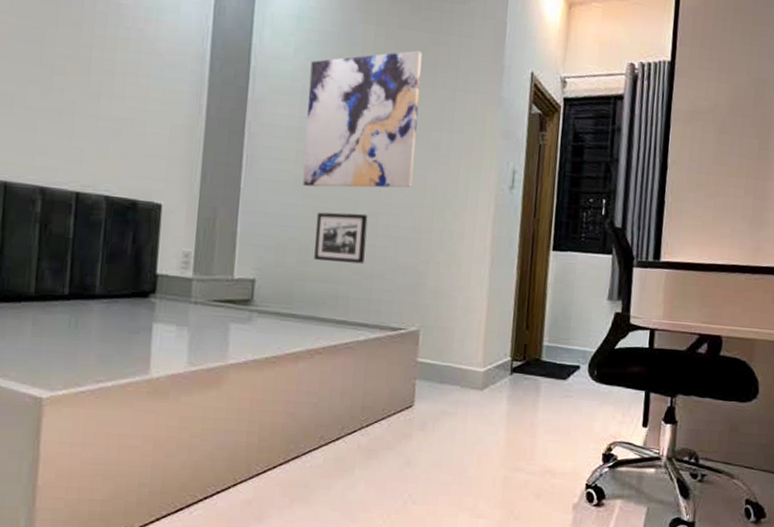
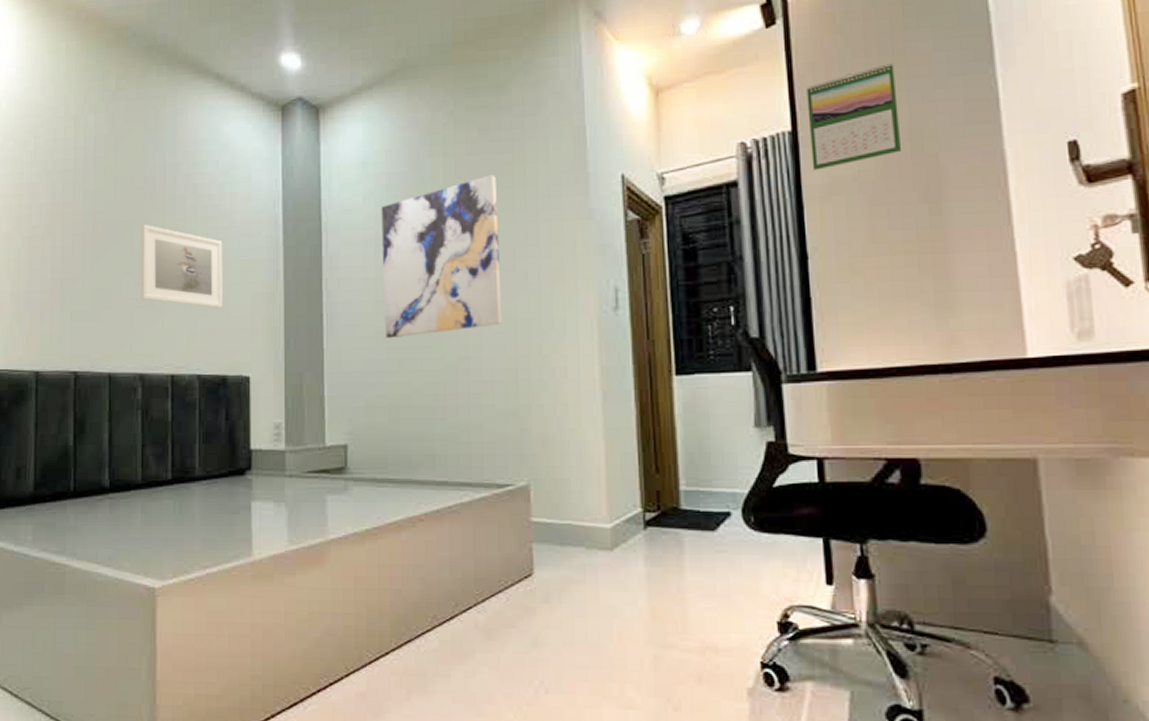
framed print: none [47,34,144,134] -> present [141,225,223,309]
picture frame: present [314,212,368,264] -> none [403,360,459,416]
calendar: none [681,20,753,98] -> present [806,63,902,170]

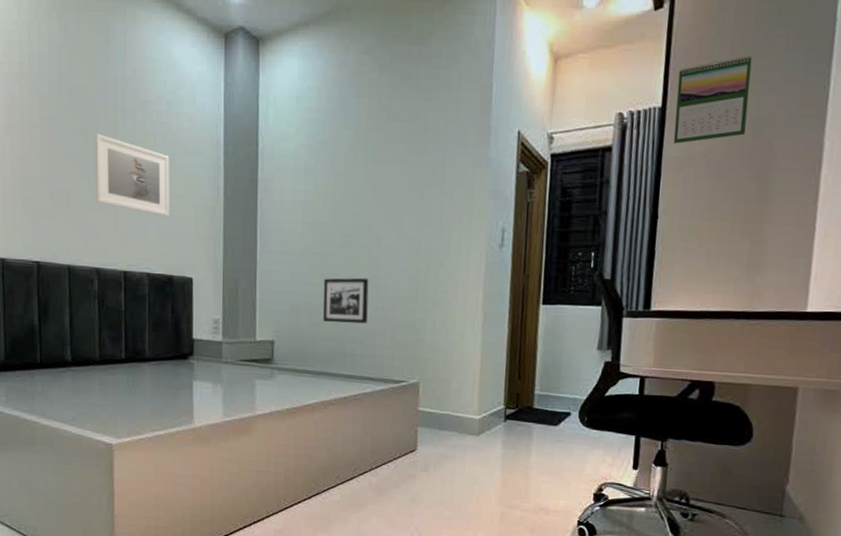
wall art: present [381,175,502,338] -> none [309,119,412,255]
picture frame: none [403,360,459,416] -> present [323,277,369,324]

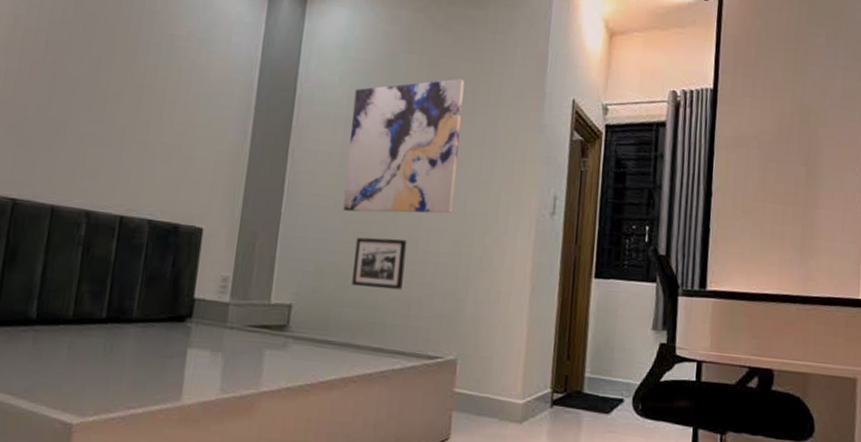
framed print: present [95,134,170,217] -> none [98,64,194,159]
wall art: none [309,119,412,255] -> present [342,78,465,214]
calendar: present [673,55,753,144] -> none [725,49,796,125]

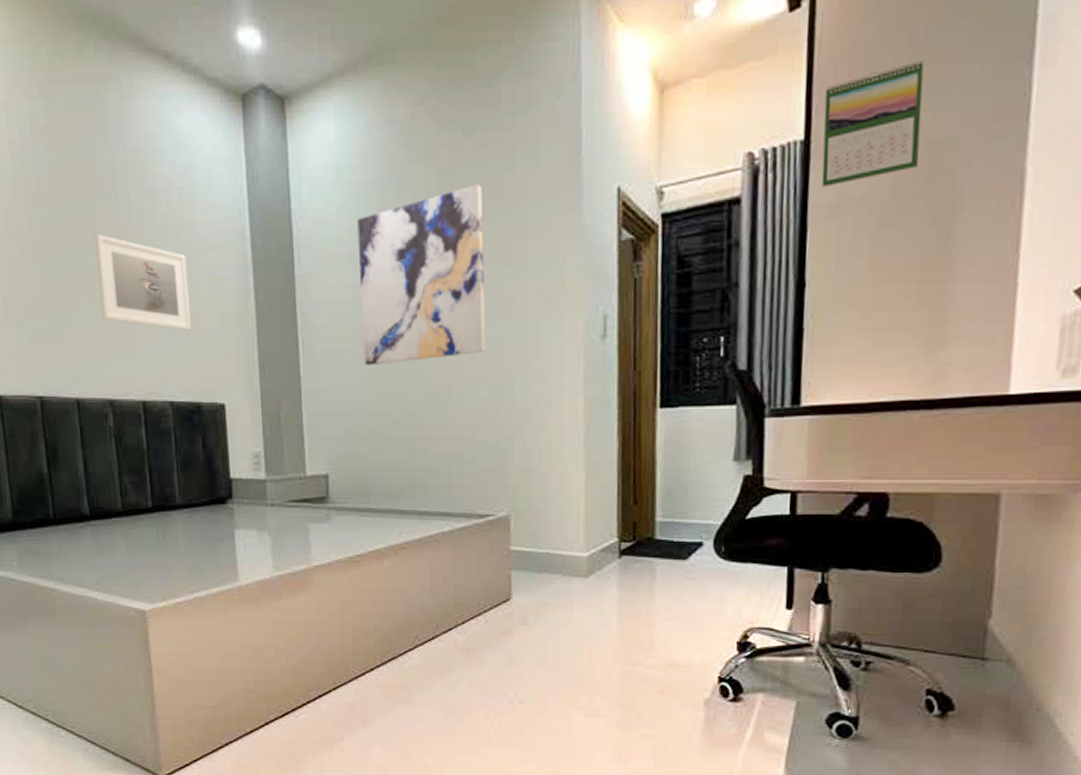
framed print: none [98,64,194,159] -> present [95,235,191,331]
picture frame: present [352,237,407,290] -> none [384,389,440,447]
calendar: none [725,49,796,125] -> present [821,60,924,187]

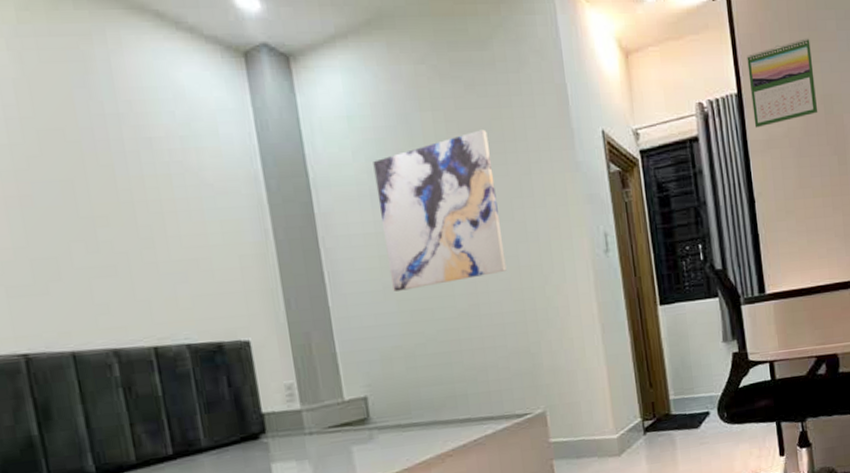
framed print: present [95,235,191,331] -> none [85,184,206,273]

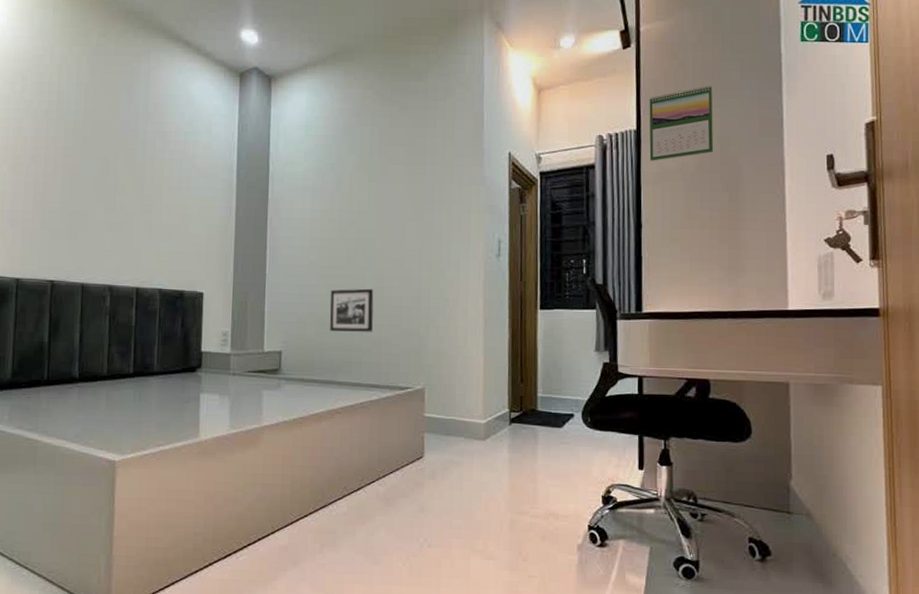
wall art: present [373,129,507,291] -> none [316,144,412,268]
picture frame: none [415,307,475,364] -> present [329,288,374,332]

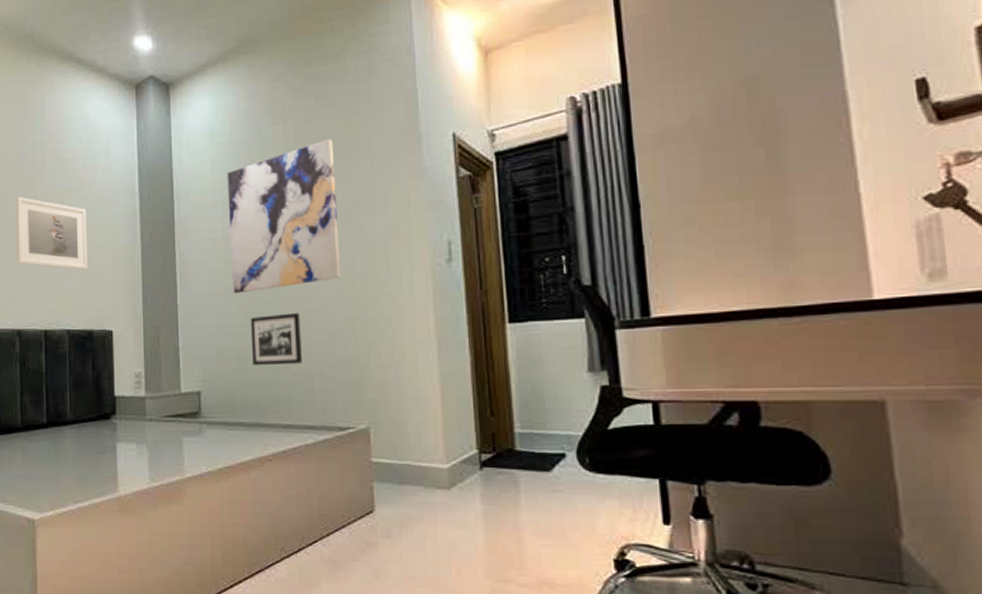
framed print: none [112,162,185,236] -> present [16,197,87,270]
wall art: none [316,144,412,268] -> present [227,139,341,293]
calendar: present [649,85,714,161] -> none [636,11,737,121]

